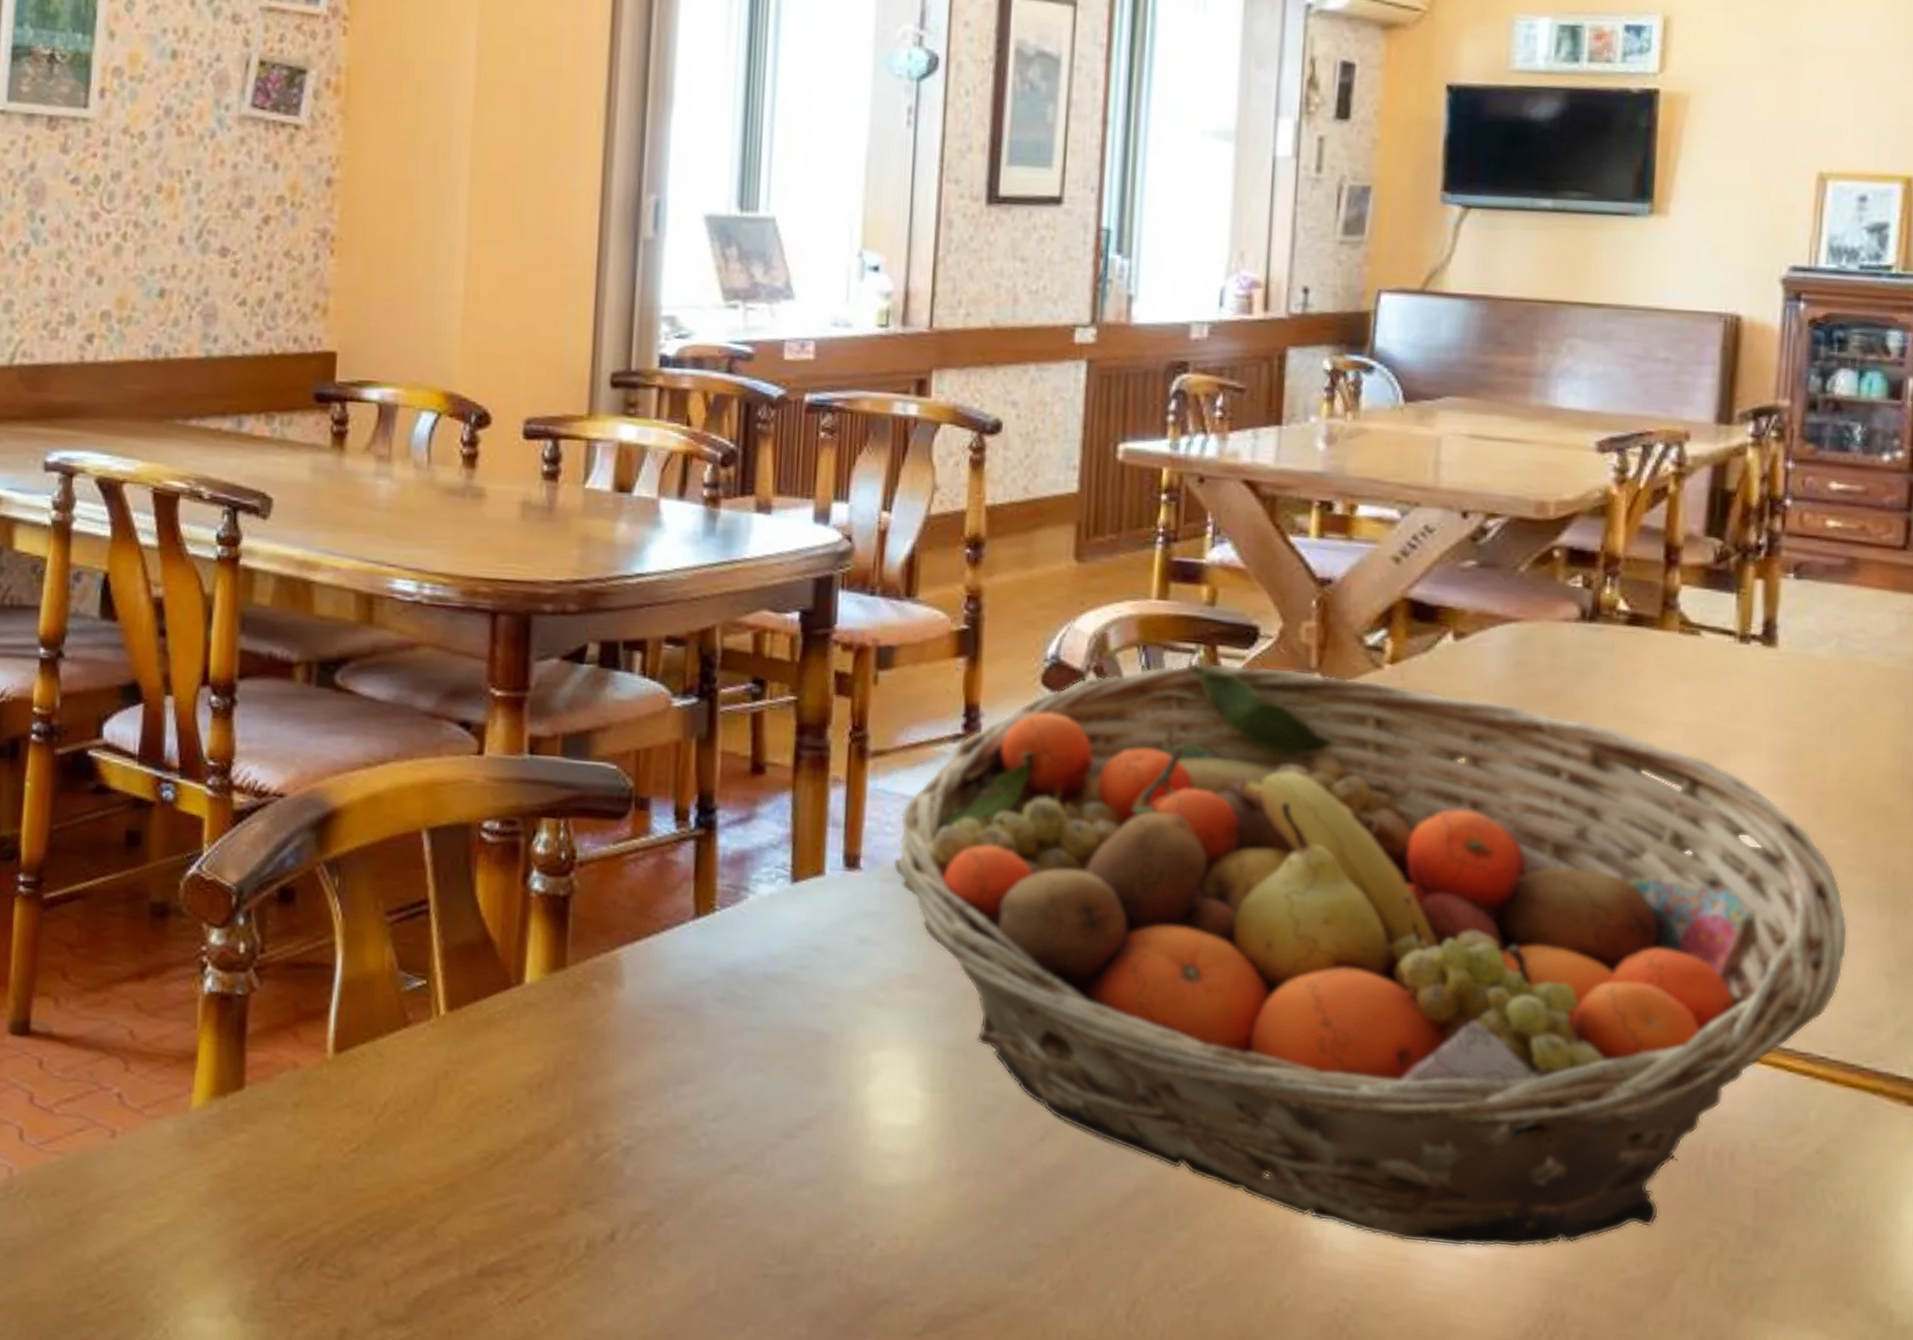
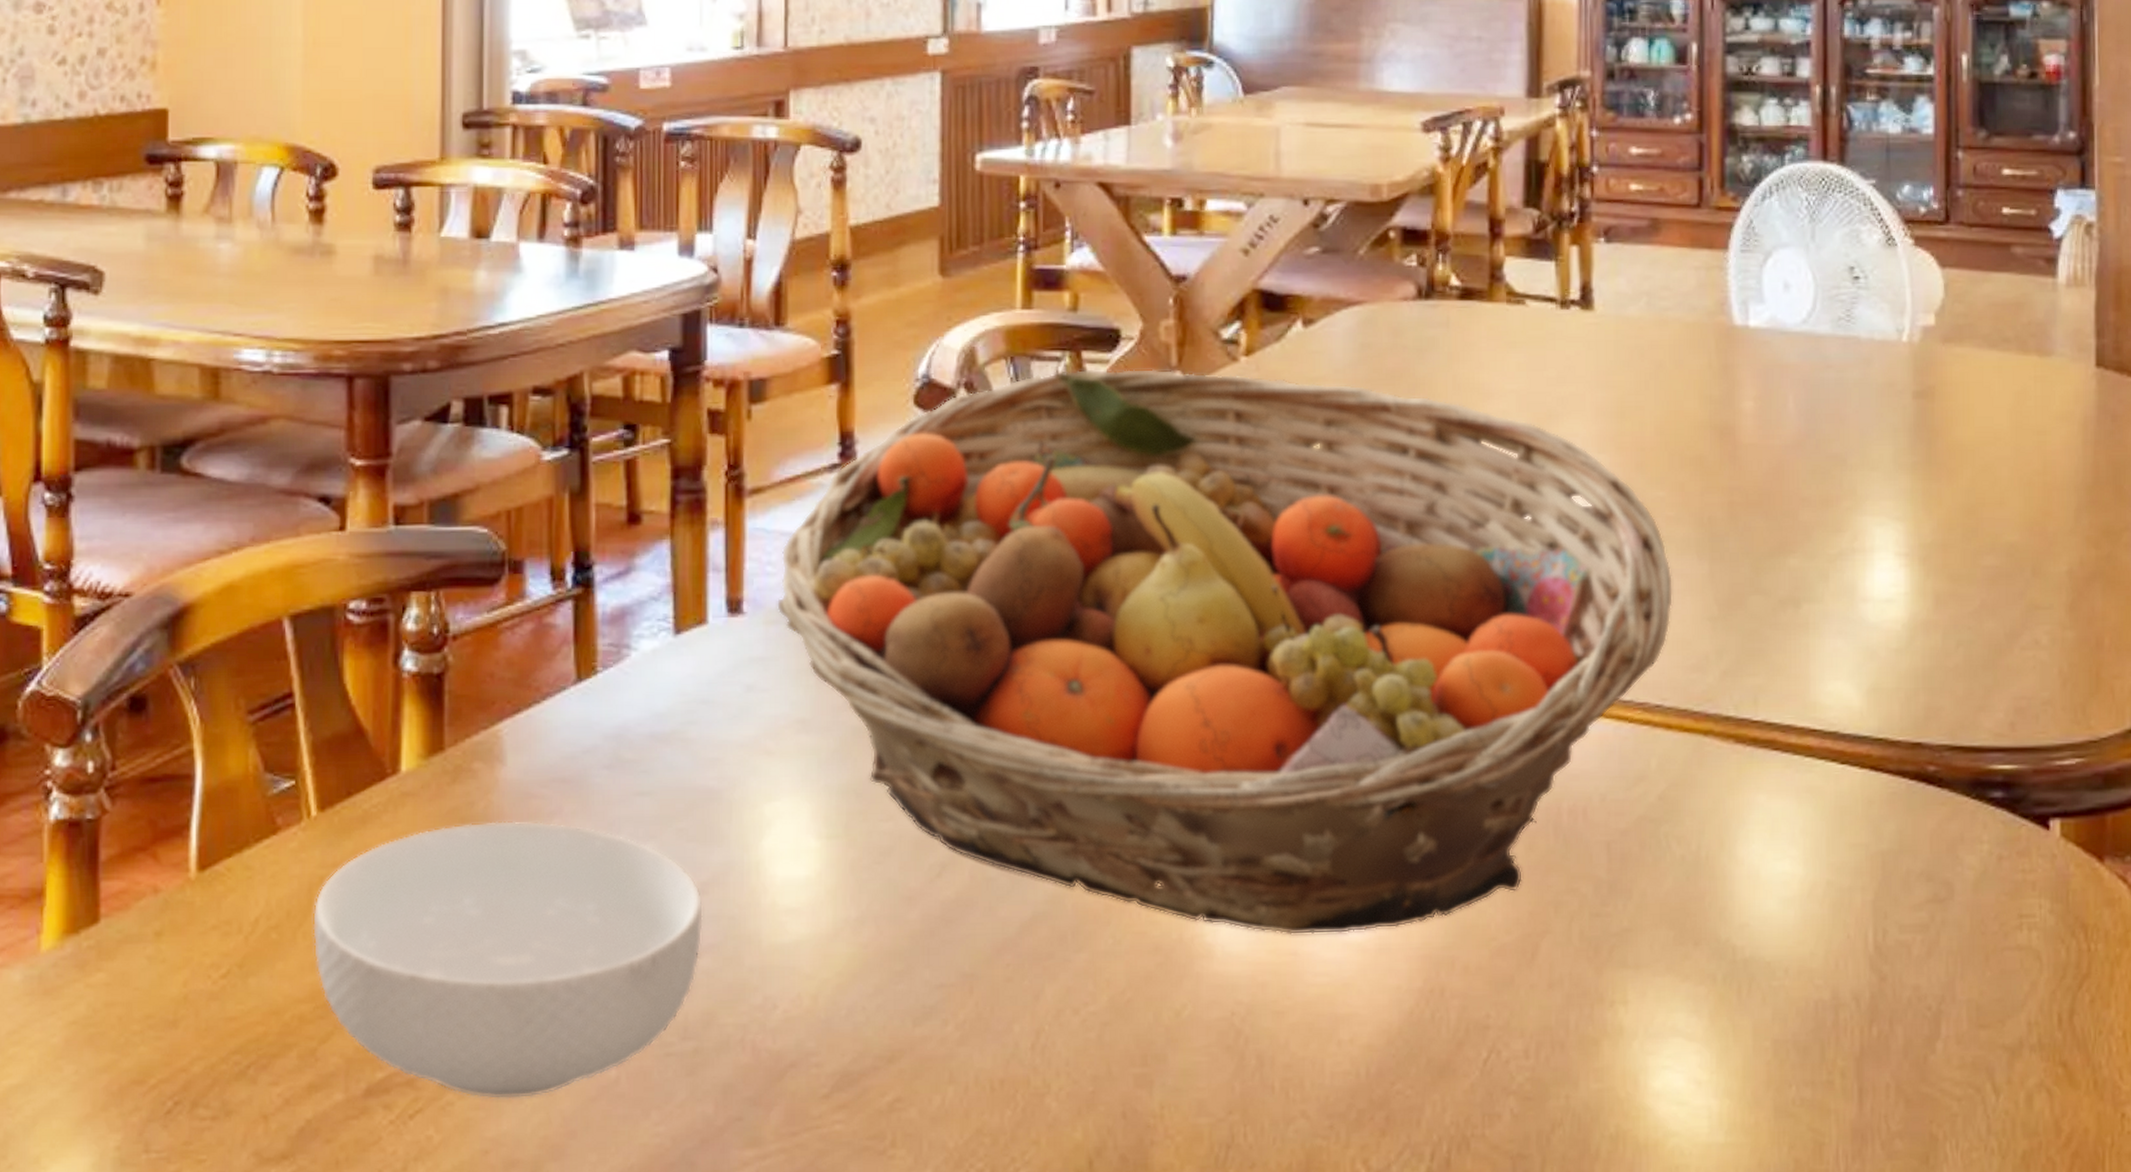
cereal bowl: none [436,1037,808,1299] -> present [312,821,704,1100]

